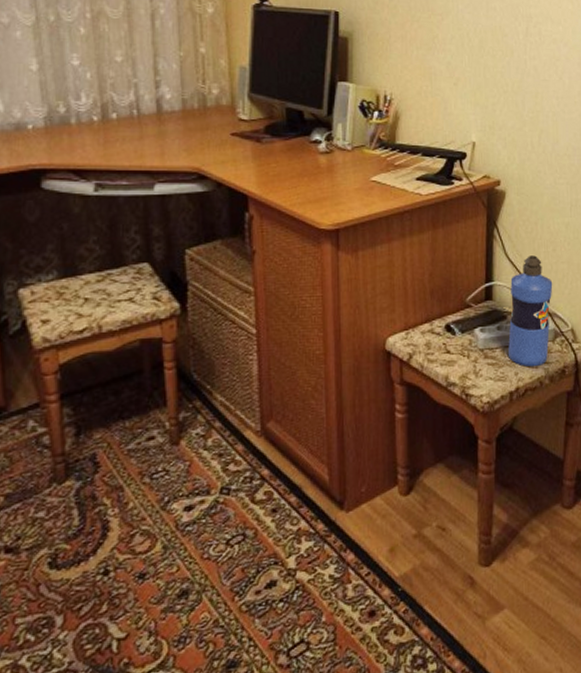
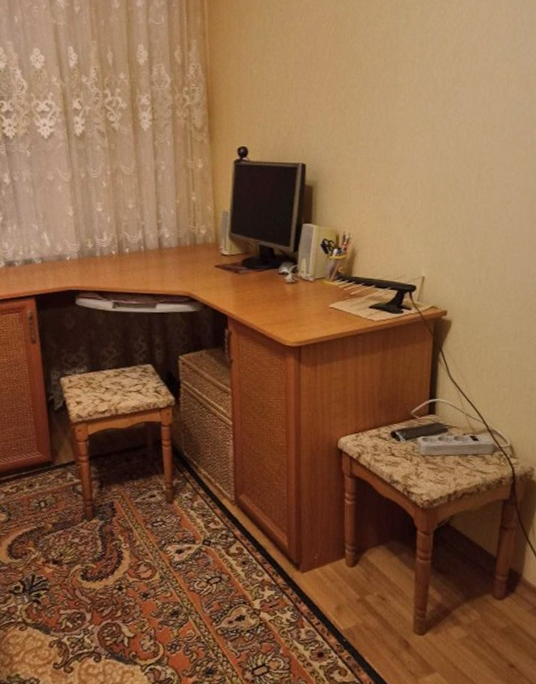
water bottle: present [508,255,553,367] -> none [448,378,494,475]

